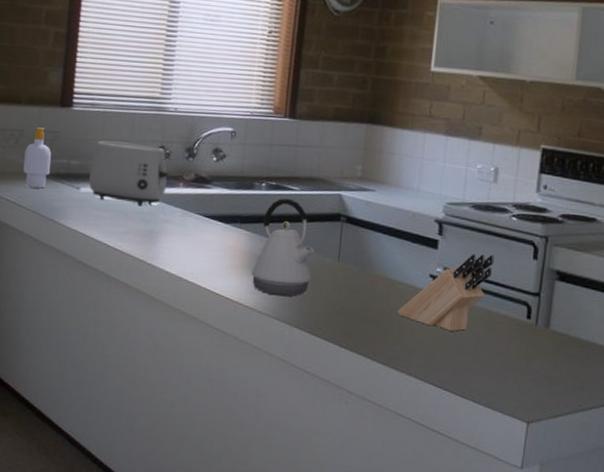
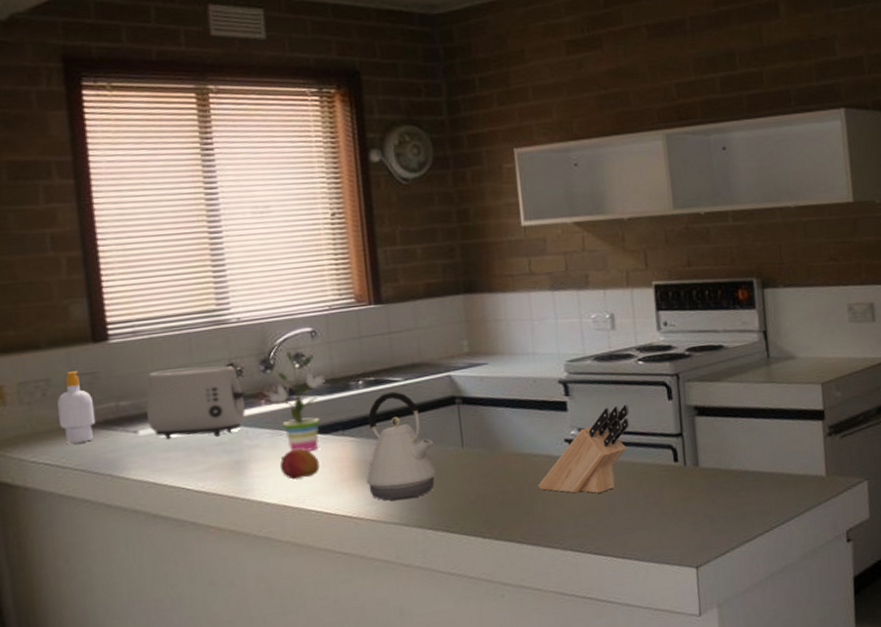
potted plant: none [183,145,238,236] -> present [264,351,330,452]
fruit: none [184,230,216,258] -> present [280,448,320,480]

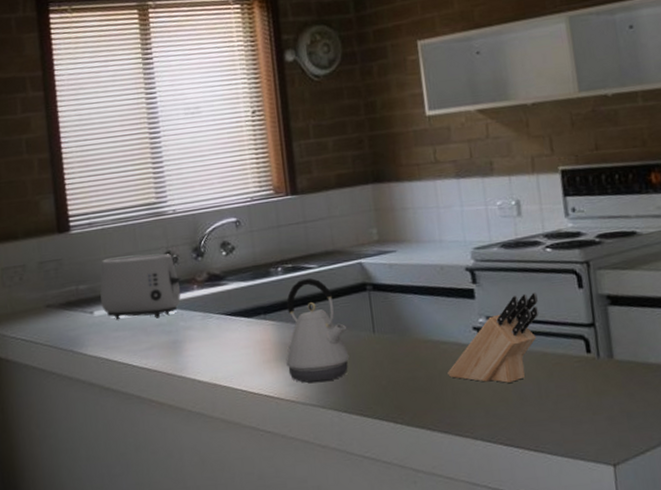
soap bottle: present [57,371,96,444] -> none [31,258,61,323]
potted plant: present [264,351,330,452] -> none [197,240,253,334]
fruit: present [280,448,320,480] -> none [210,330,245,360]

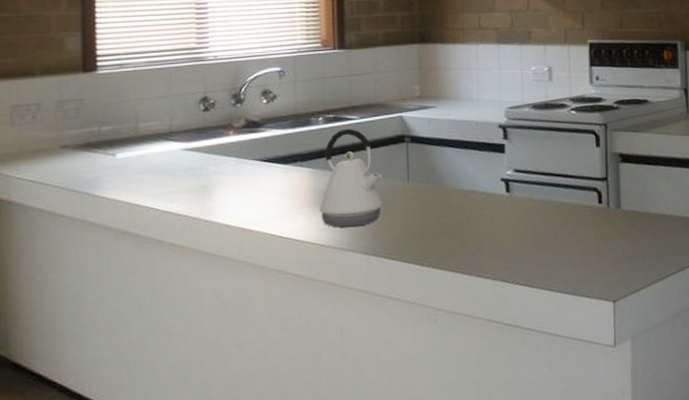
toaster: present [100,253,181,320] -> none [126,98,217,163]
knife block: present [447,292,539,383] -> none [474,149,561,229]

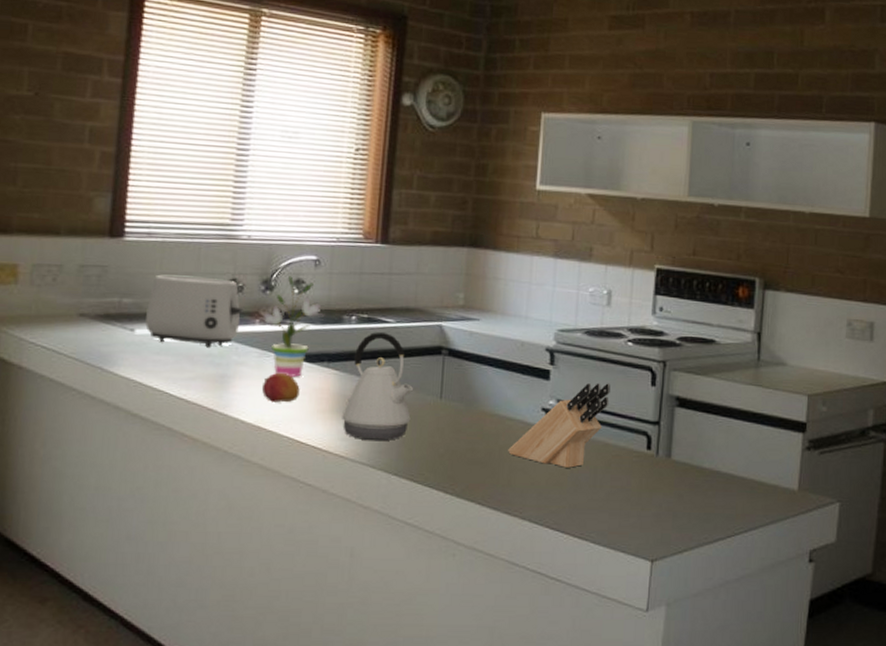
toaster: none [126,98,217,163] -> present [145,274,243,348]
potted plant: none [233,88,293,179] -> present [259,276,324,377]
fruit: none [243,176,278,205] -> present [262,372,300,403]
knife block: none [474,149,561,229] -> present [508,383,611,468]

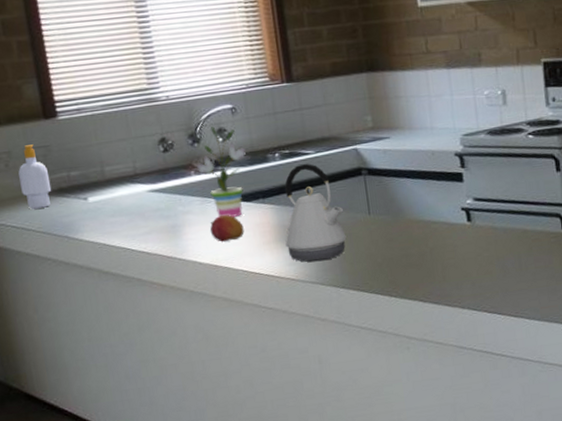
soap bottle: none [63,261,99,332] -> present [18,144,52,209]
toaster: present [145,274,243,348] -> none [92,139,178,206]
knife block: present [508,383,611,468] -> none [438,175,521,258]

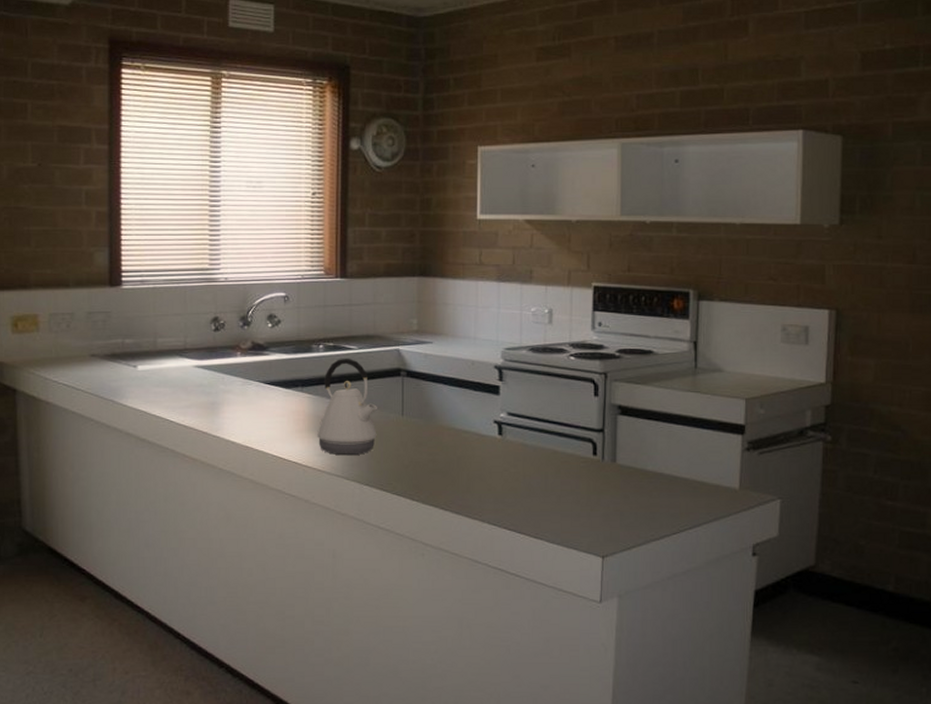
soap bottle: present [18,144,52,209] -> none [78,309,106,370]
potted plant: present [194,126,250,217] -> none [240,312,295,401]
fruit: present [210,214,245,242] -> none [248,398,279,425]

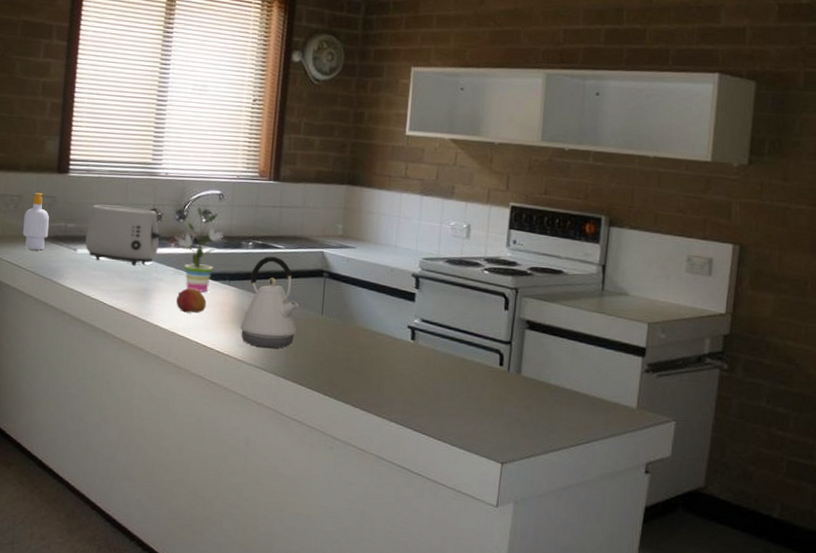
soap bottle: none [78,309,106,370] -> present [23,193,49,251]
toaster: none [146,317,226,379] -> present [85,204,161,266]
potted plant: none [240,312,295,401] -> present [174,207,226,292]
fruit: none [248,398,279,425] -> present [176,288,207,314]

